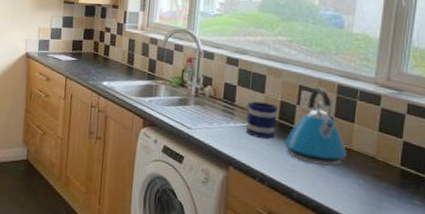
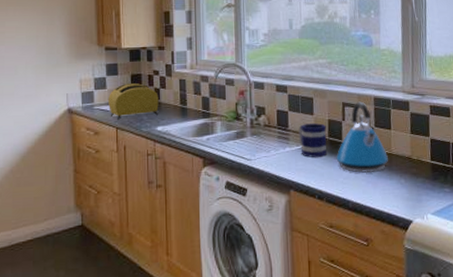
toaster: none [61,36,108,71] -> present [109,82,159,120]

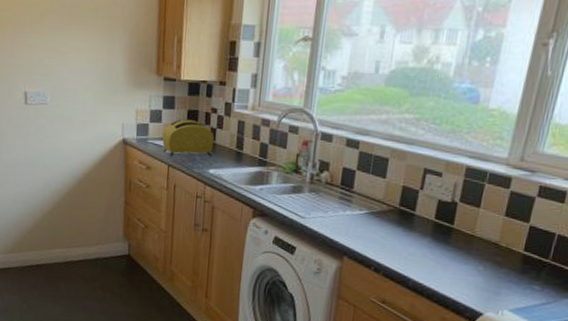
mug: present [298,123,327,157] -> none [363,187,399,227]
kettle: present [336,101,388,173] -> none [404,169,469,253]

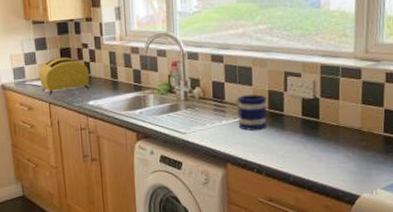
mug: none [363,187,399,227] -> present [236,94,267,130]

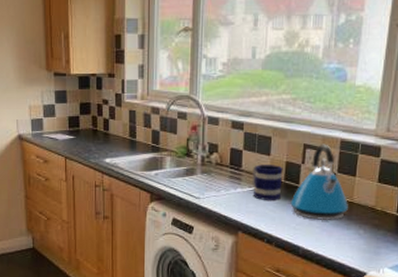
toaster: present [39,57,90,95] -> none [57,111,108,149]
kettle: none [277,70,335,146] -> present [290,144,348,220]

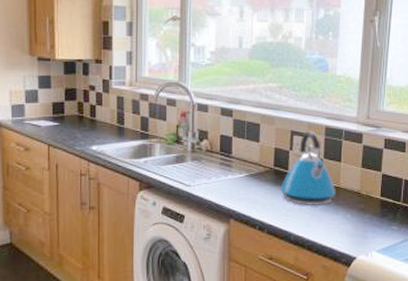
mug: present [252,165,283,200] -> none [242,151,272,187]

